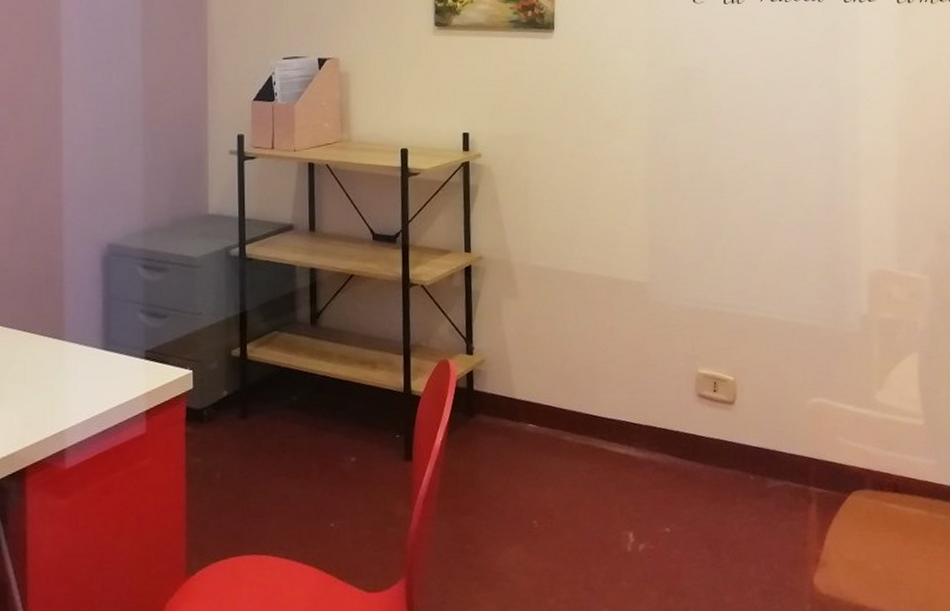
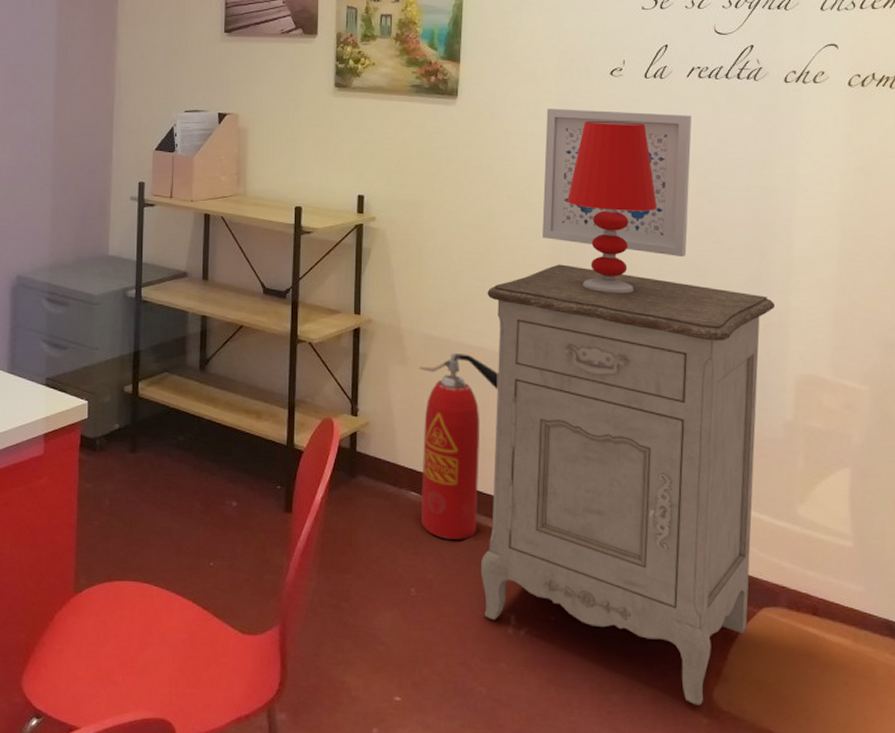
fire extinguisher: none [530,281,607,467] -> present [419,352,499,540]
nightstand: none [591,186,848,593] -> present [480,264,776,705]
wall art: none [637,36,769,171] -> present [542,108,692,257]
table lamp: none [660,46,741,210] -> present [566,120,657,294]

